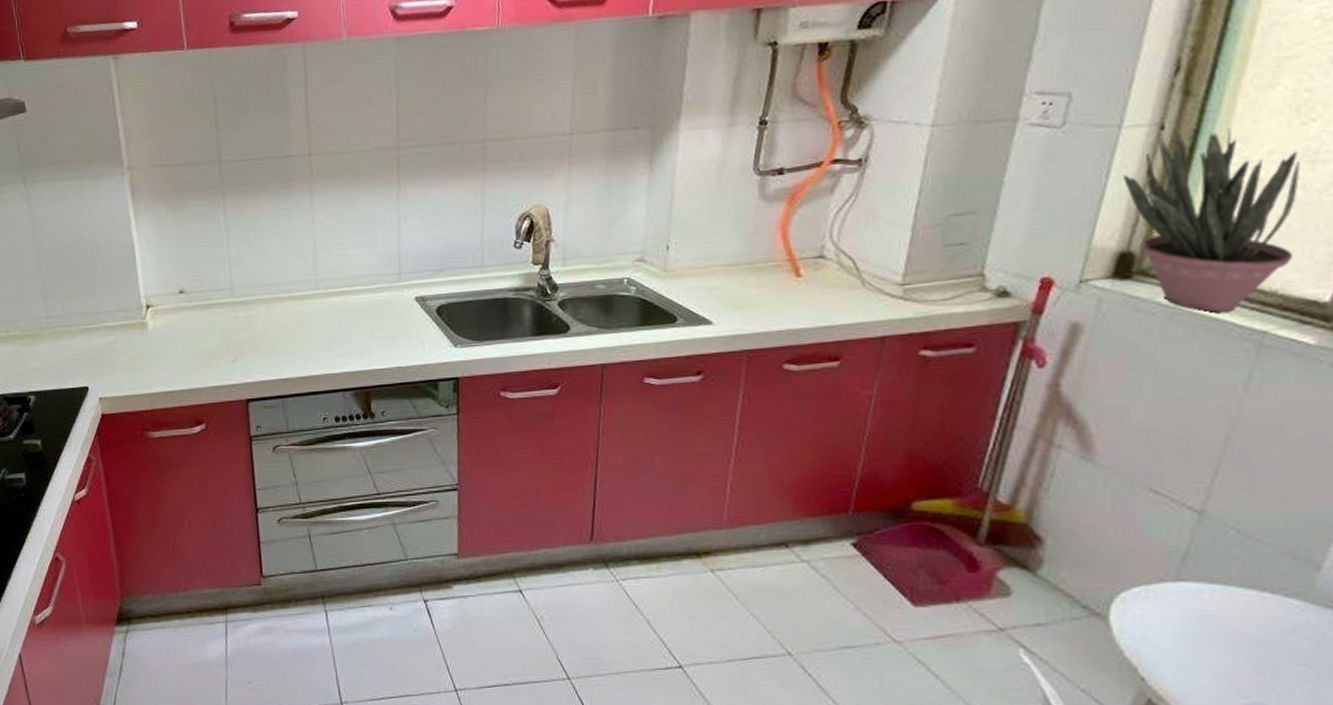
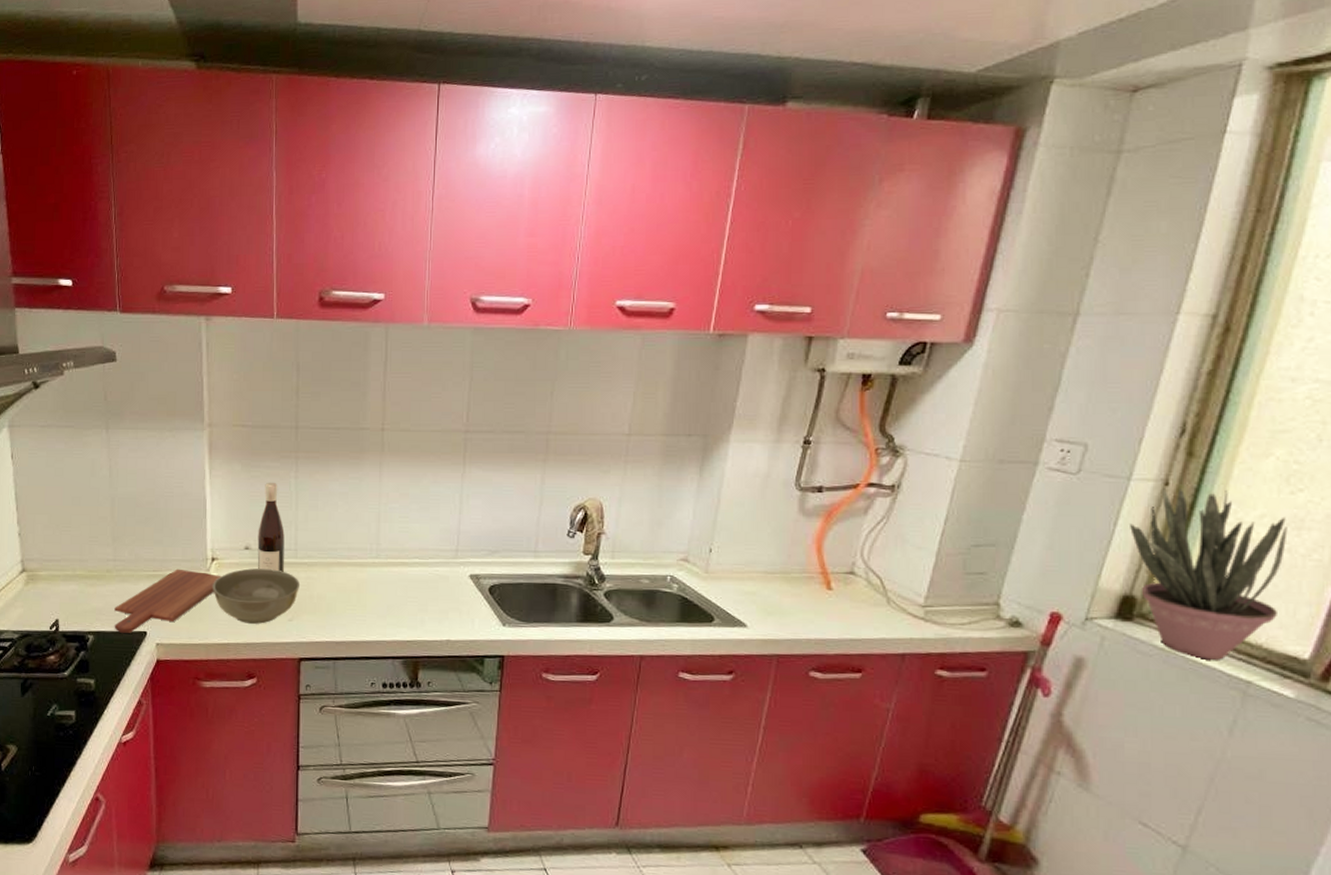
cutting board: none [53,319,158,390] -> present [114,568,222,633]
bowl: none [149,311,240,369] -> present [212,568,299,624]
bottle: none [190,221,223,313] -> present [257,482,285,572]

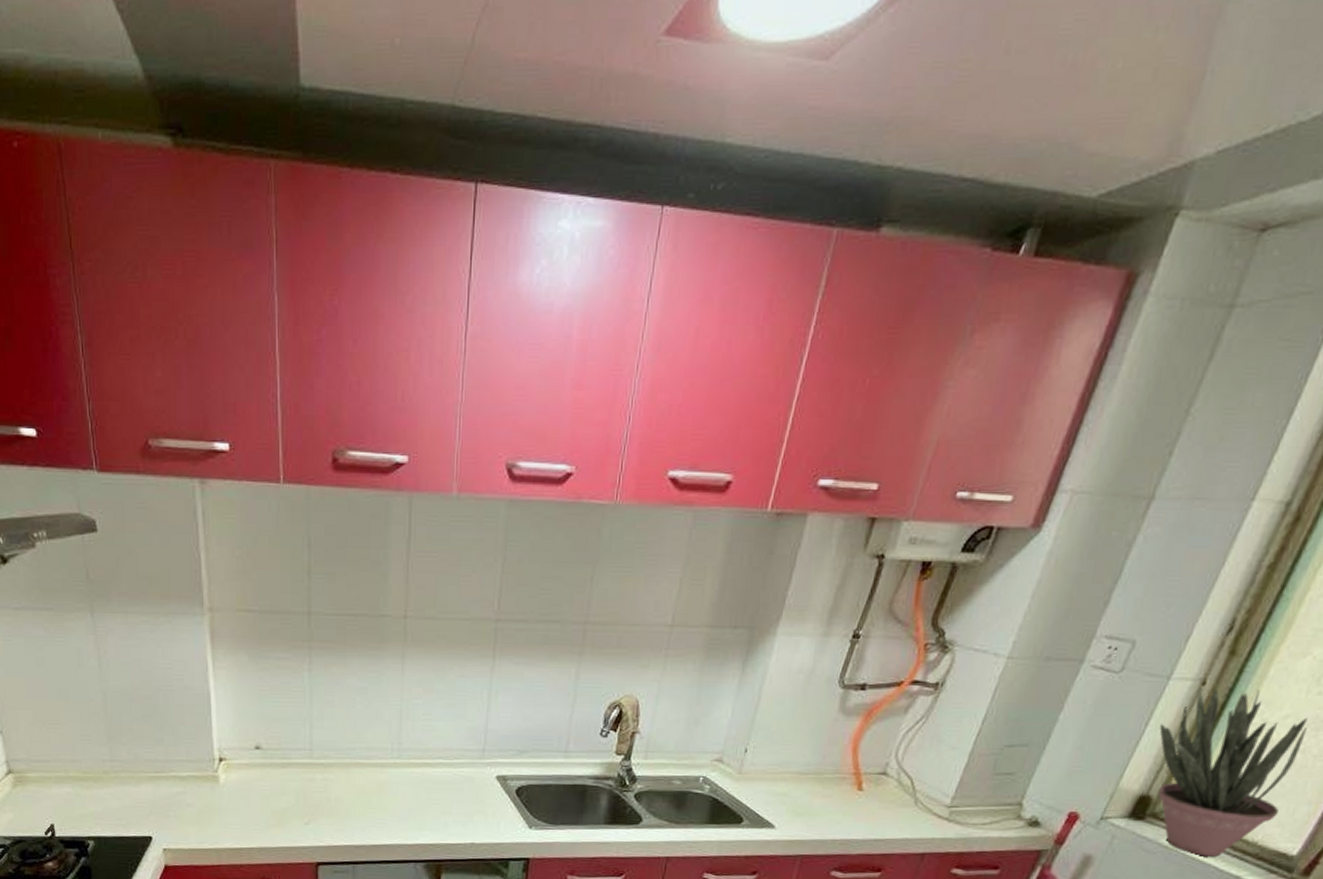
cutting board: present [114,568,222,633] -> none [115,770,231,838]
bowl: present [212,568,299,624] -> none [221,769,316,828]
bottle: present [257,482,285,572] -> none [269,675,300,773]

